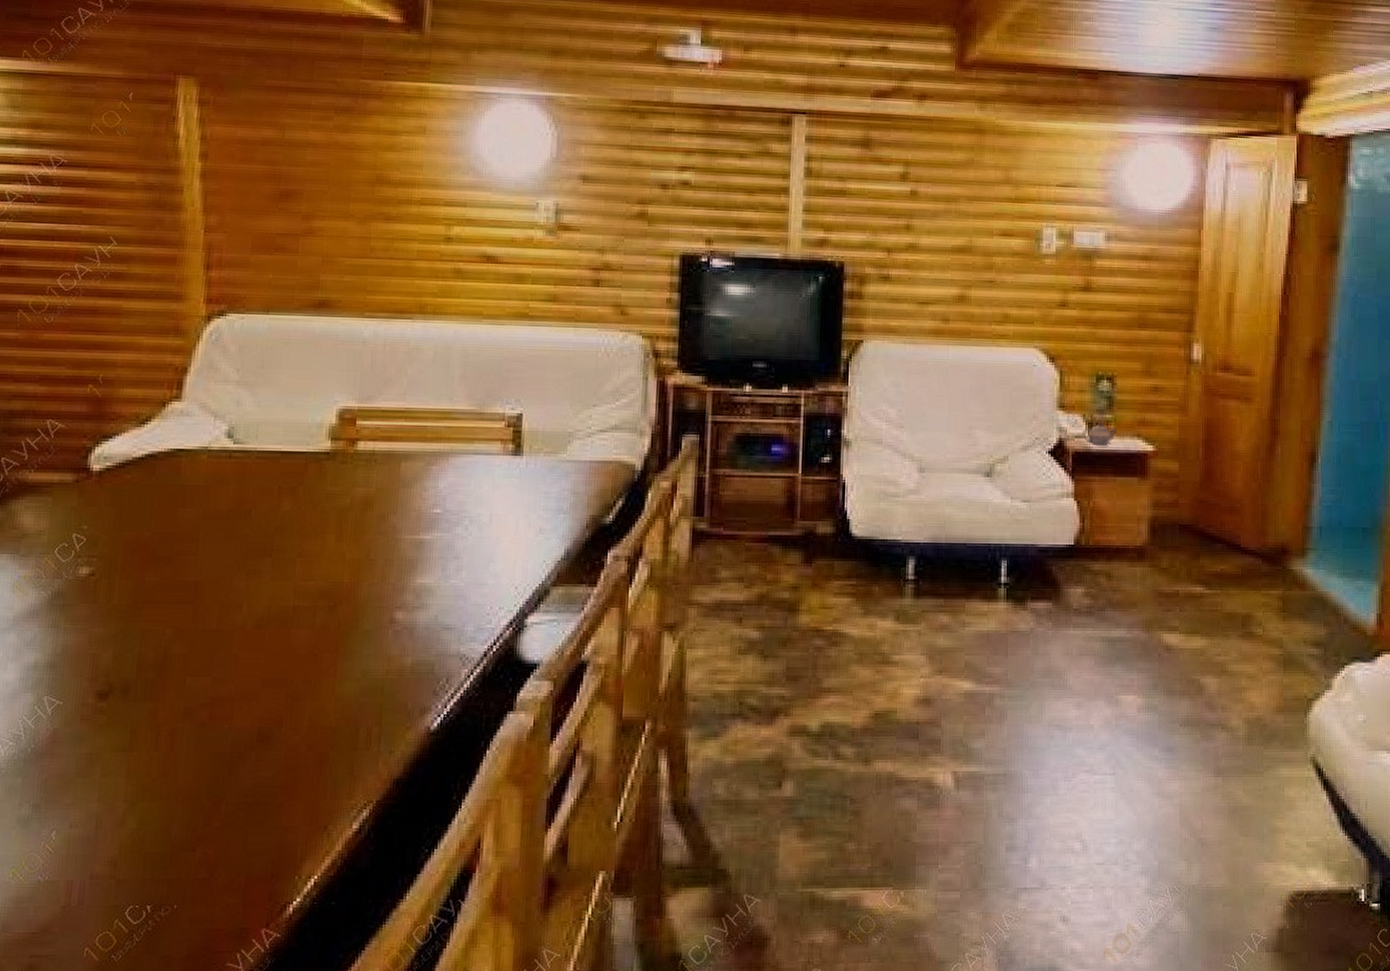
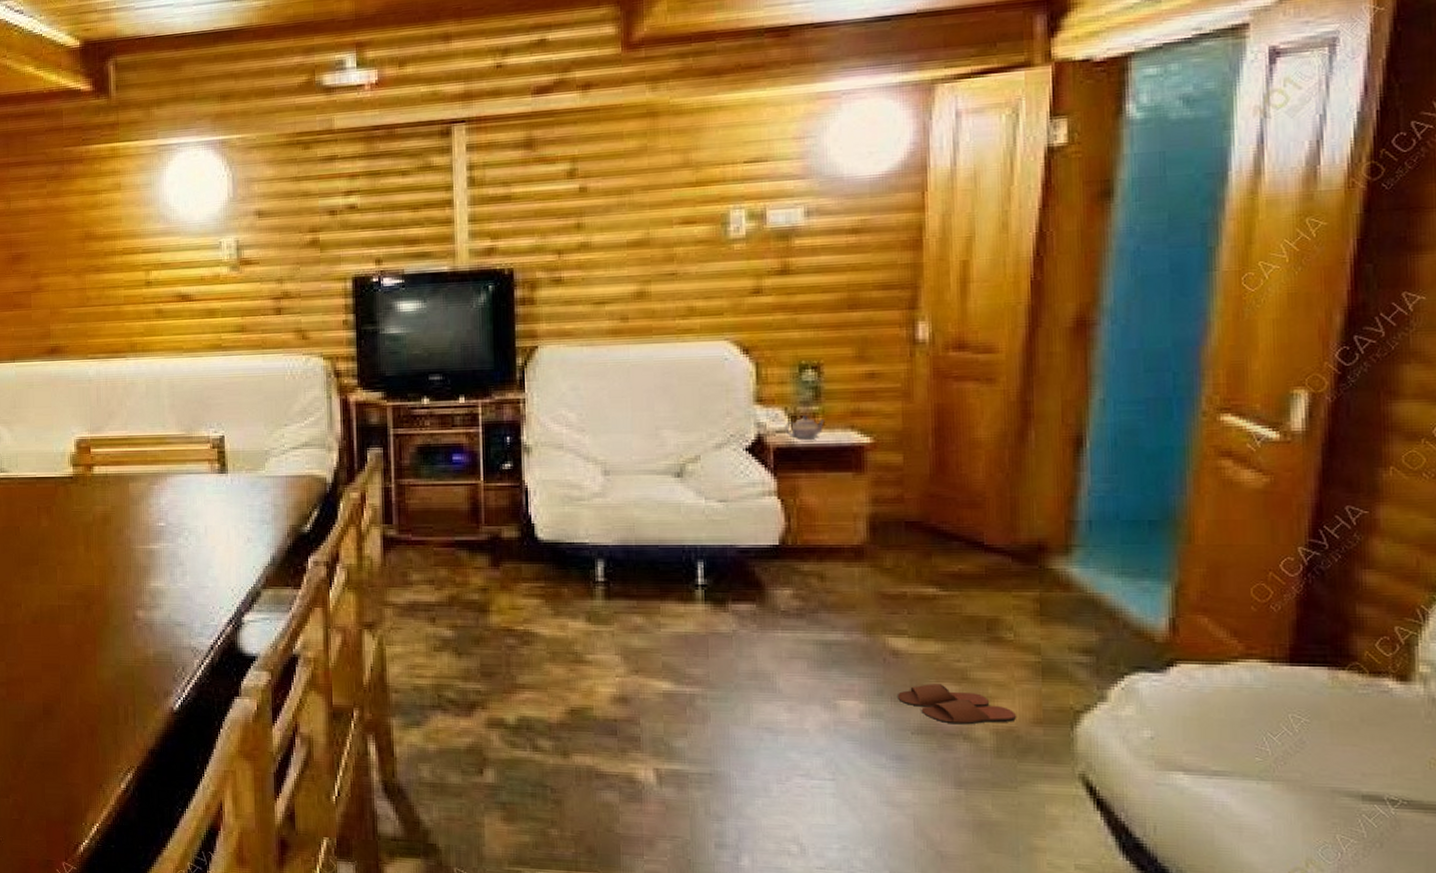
slipper: none [1170,677,1264,715] -> present [898,684,1017,725]

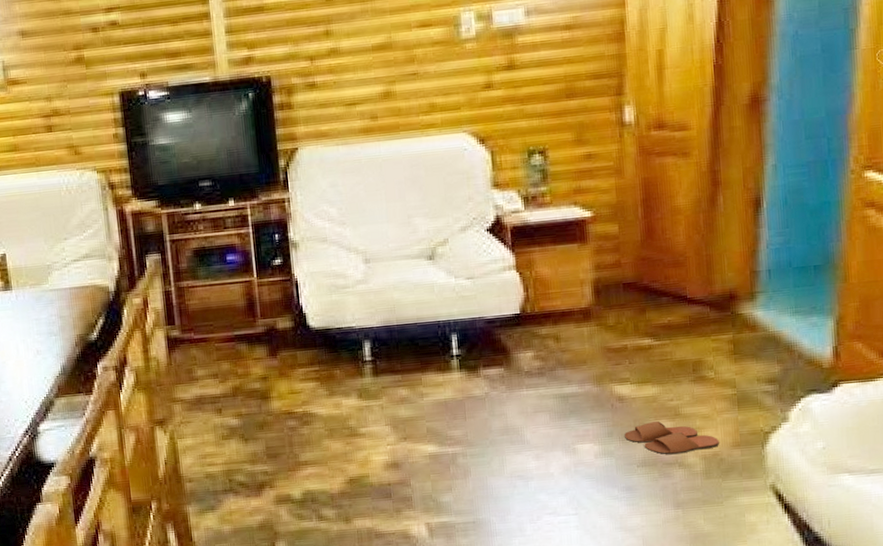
teapot: present [785,415,825,440] -> none [519,196,552,218]

